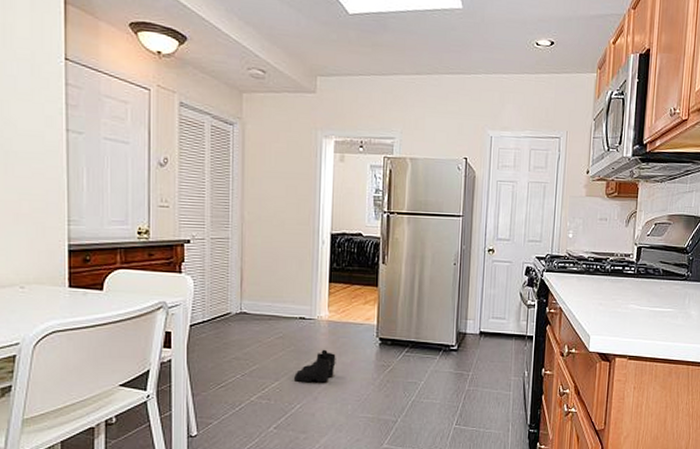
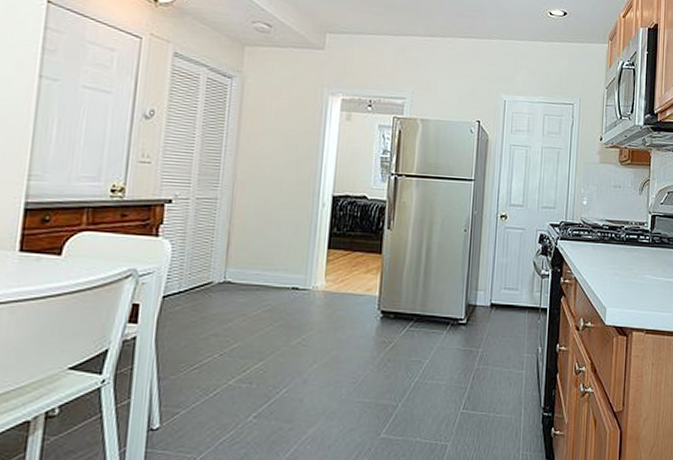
boots: present [294,349,336,383] -> none [282,323,332,363]

